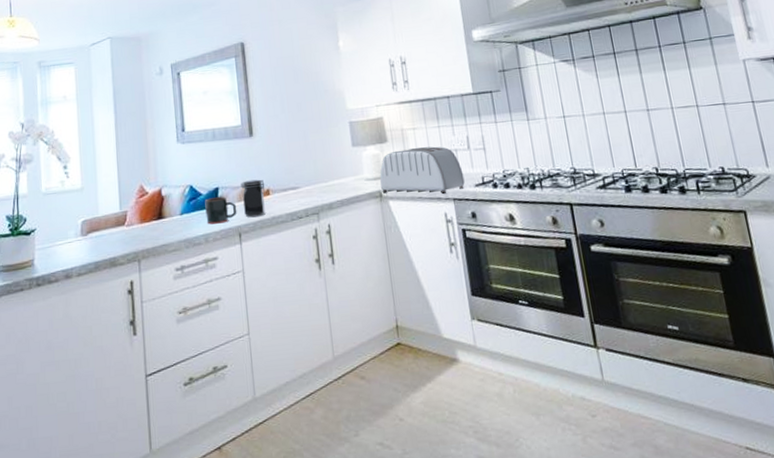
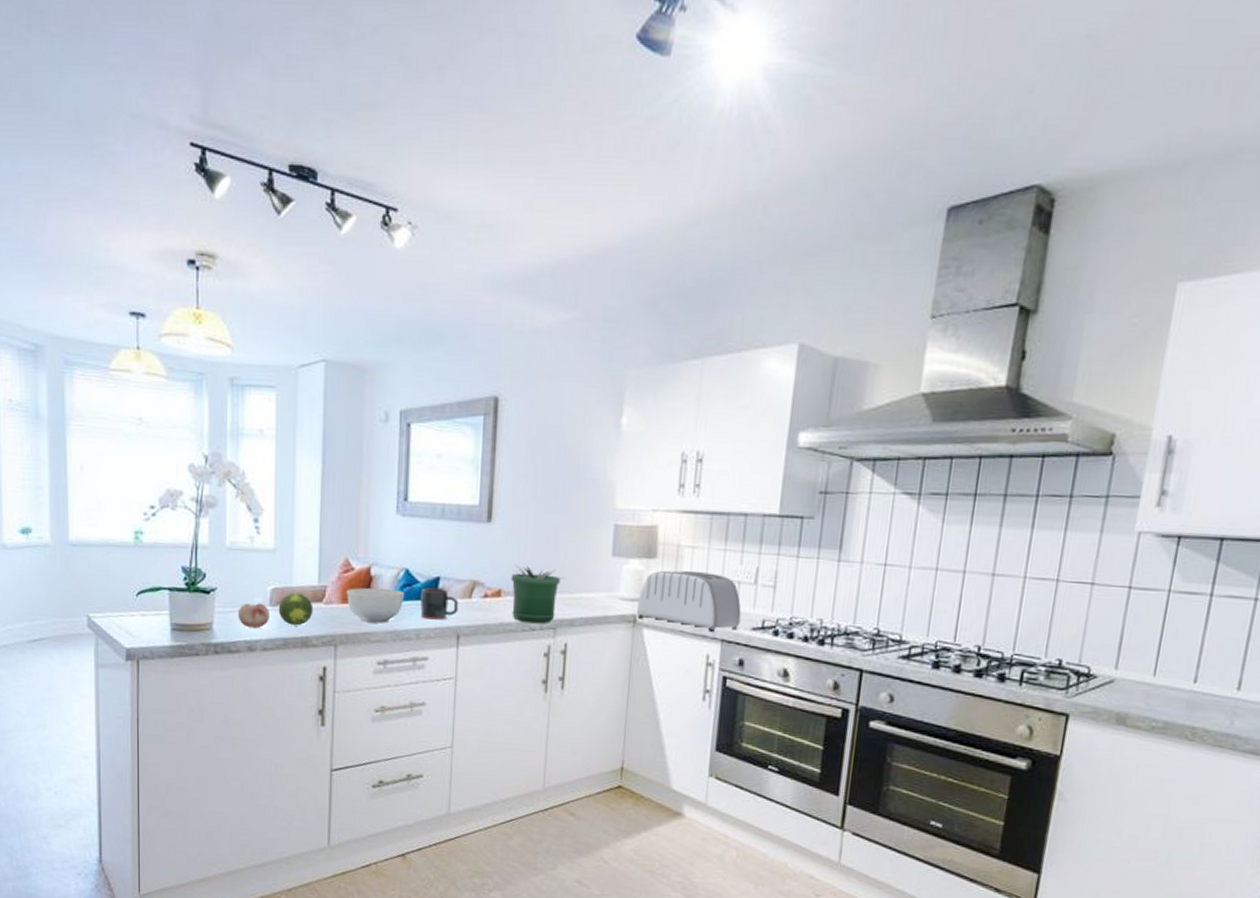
fruit: none [54,235,82,259] -> present [237,603,270,629]
fruit: none [88,220,118,250] -> present [278,592,314,626]
bowl: none [144,204,192,236] -> present [347,587,405,623]
jar: present [240,179,265,218] -> none [467,574,497,620]
planter: none [275,165,320,213] -> present [511,563,567,624]

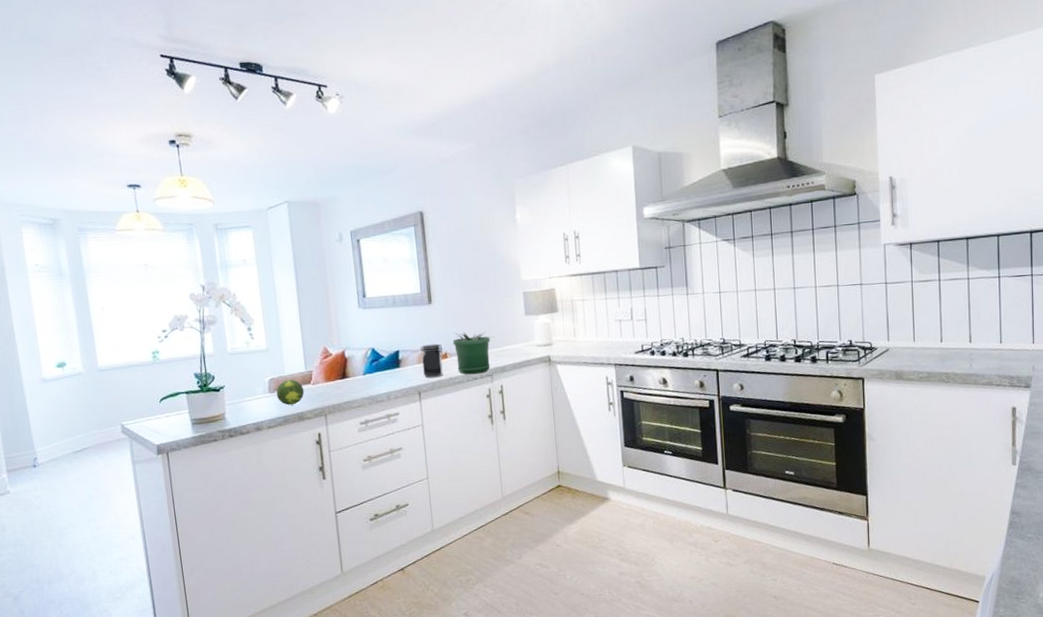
fruit: present [237,603,270,629] -> none [244,392,270,413]
bowl: present [347,587,405,623] -> none [329,365,374,394]
mug: present [420,588,459,620] -> none [386,359,417,384]
jar: none [467,574,497,620] -> present [420,343,443,378]
toaster: present [636,570,742,633] -> none [549,316,626,360]

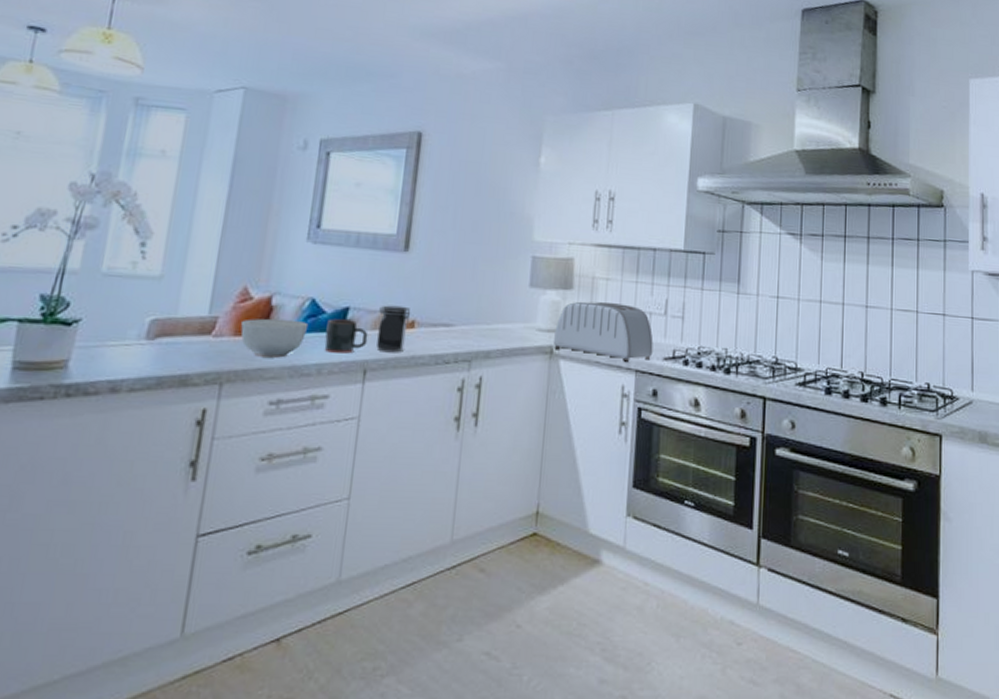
fruit: present [276,379,305,406] -> none [155,324,200,362]
bowl: none [329,365,374,394] -> present [240,318,309,358]
mug: none [386,359,417,384] -> present [324,319,368,354]
planter: present [452,331,494,375] -> none [425,294,484,356]
toaster: none [549,316,626,360] -> present [552,301,654,364]

